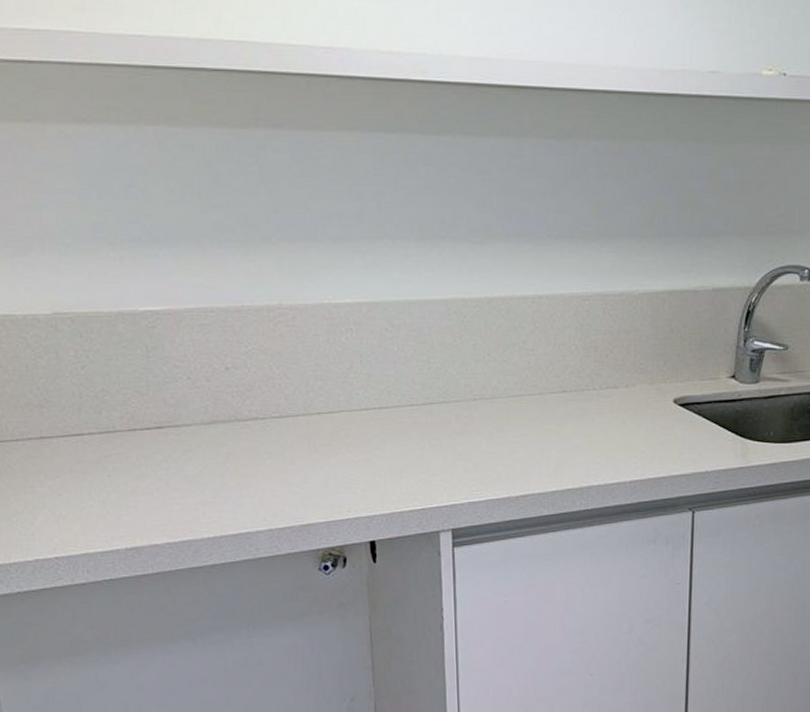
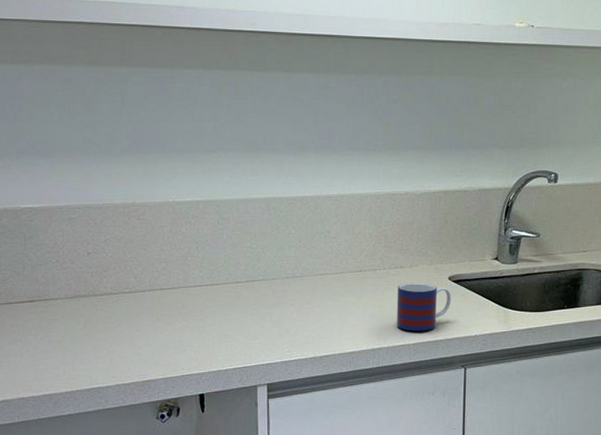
mug: none [609,406,677,466] -> present [397,282,452,331]

